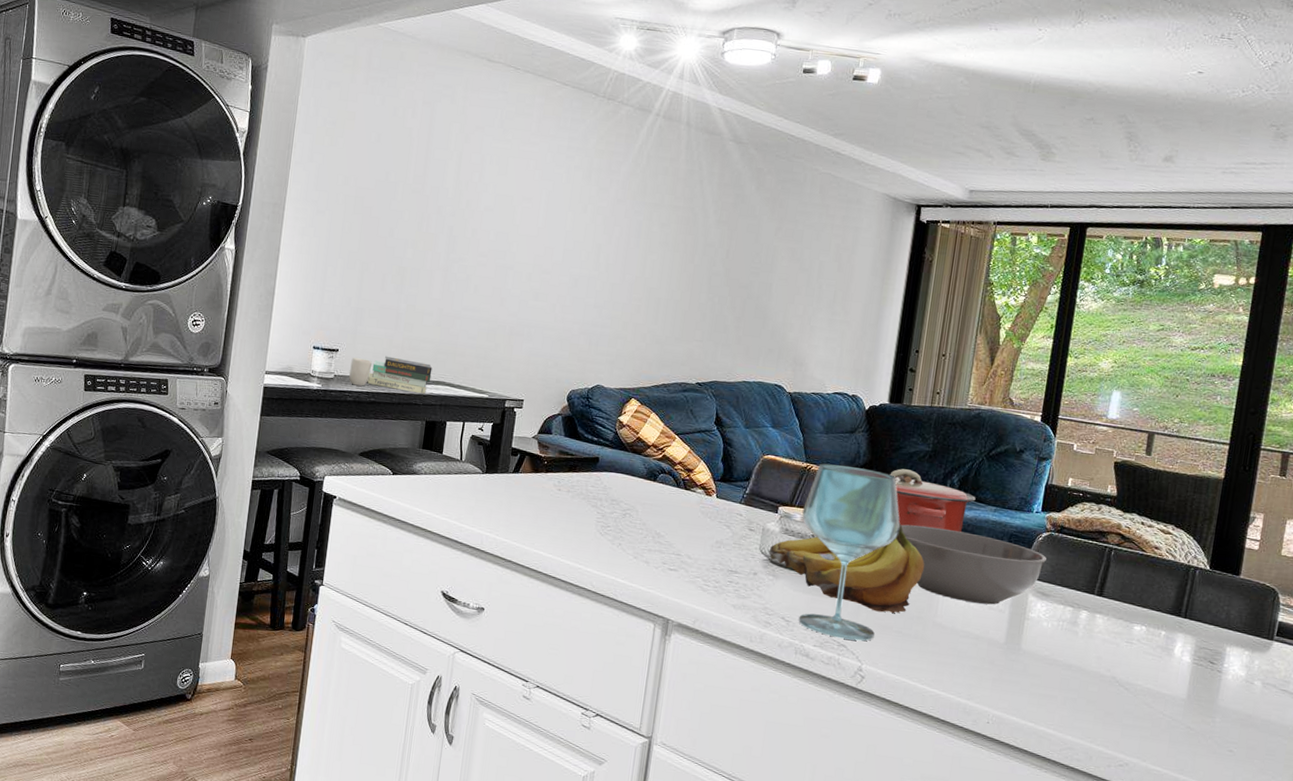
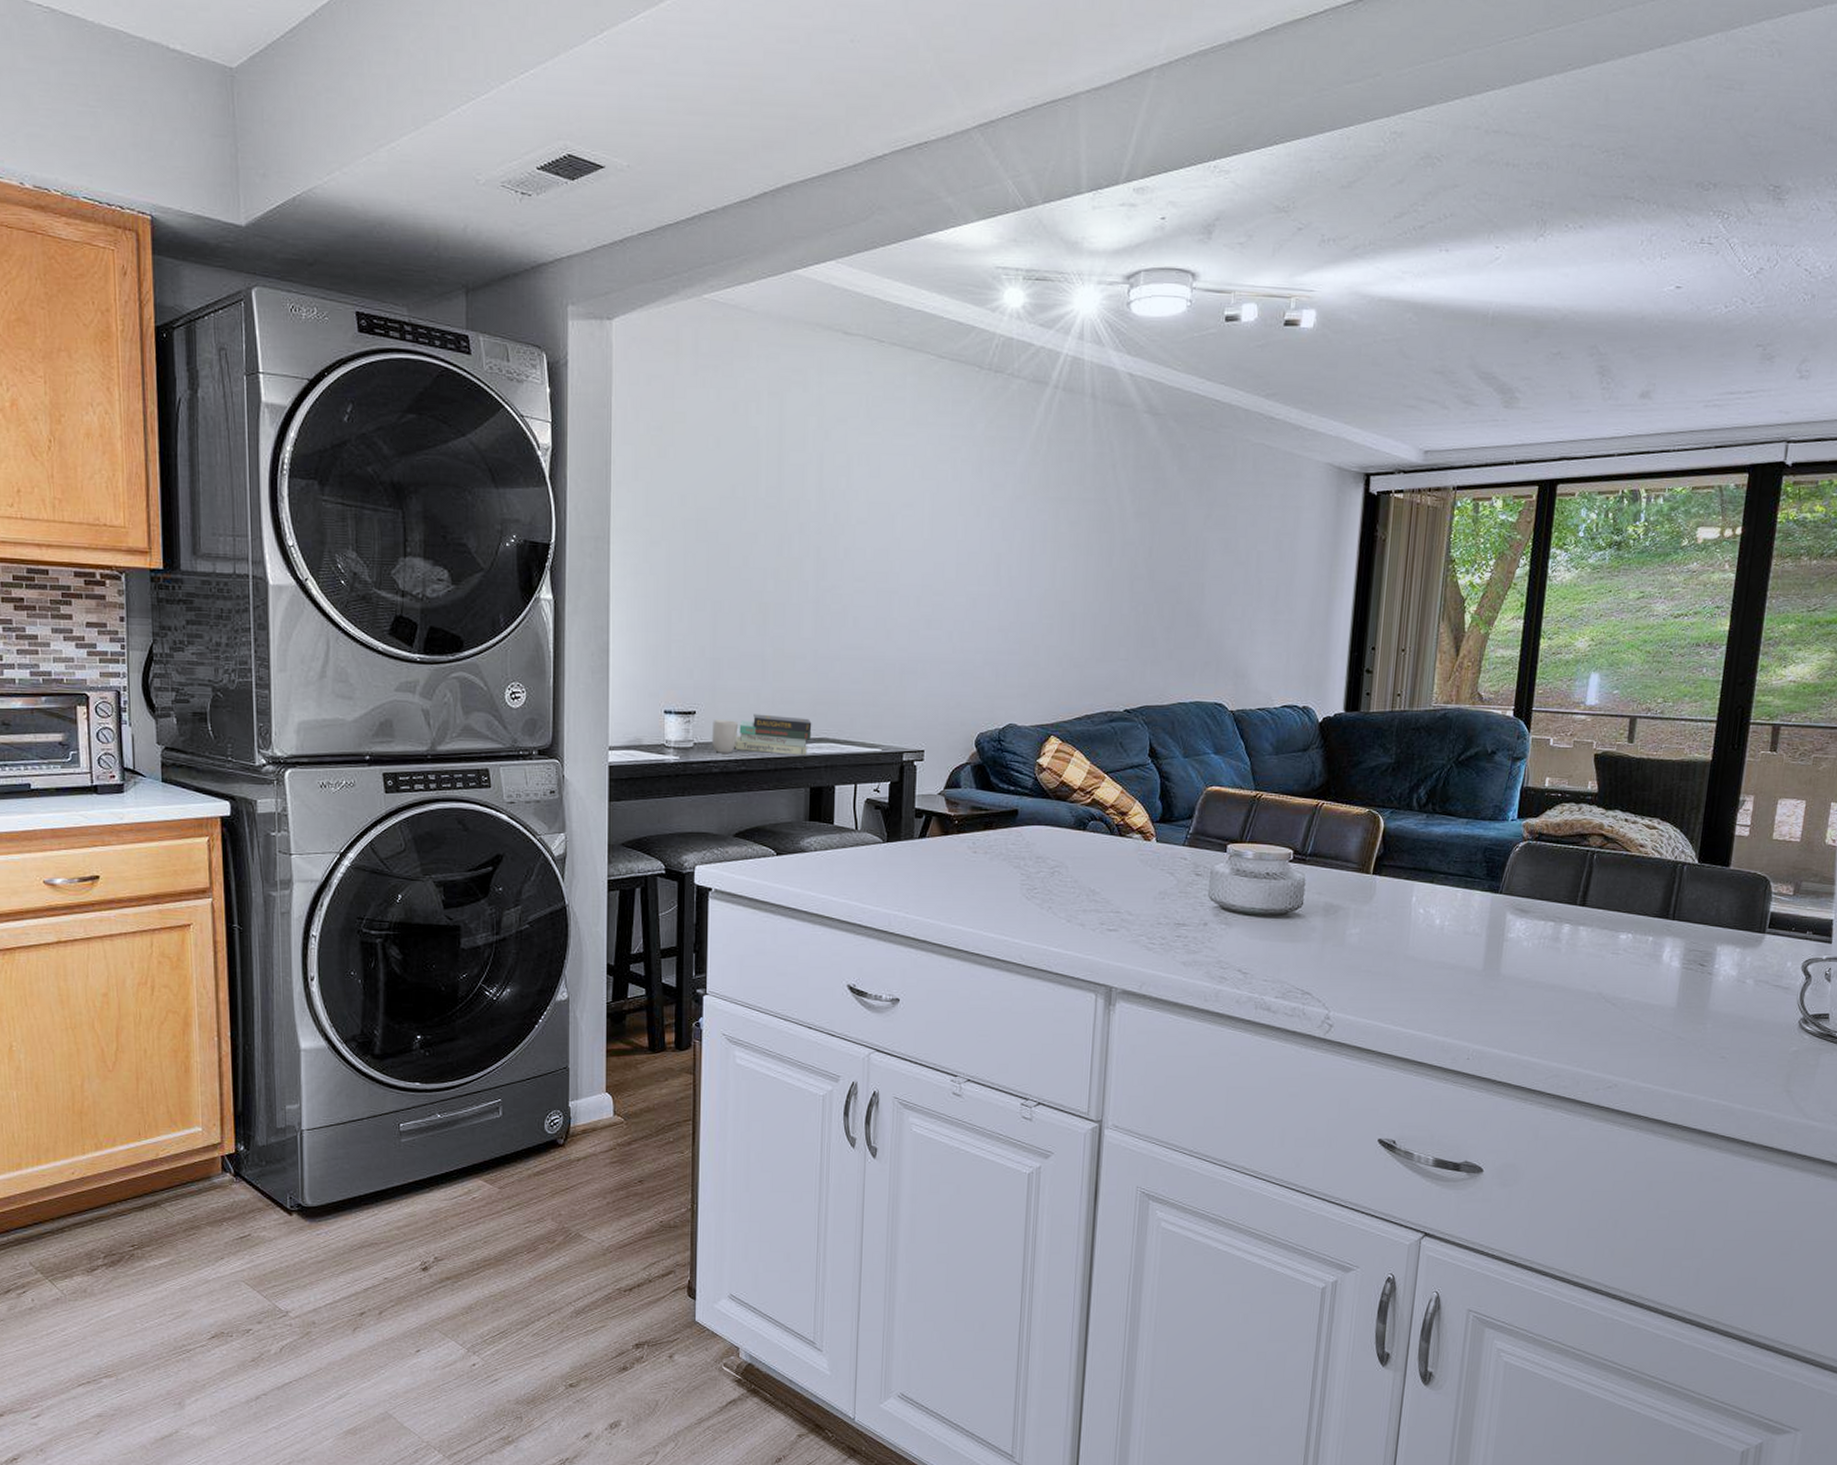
fruit: present [768,523,925,614] -> none [1219,849,1393,952]
wine glass: present [798,463,901,641] -> none [1254,789,1364,986]
casserole: present [889,468,976,533] -> none [1349,786,1446,852]
bowl: present [900,524,1047,605] -> none [1364,848,1524,929]

